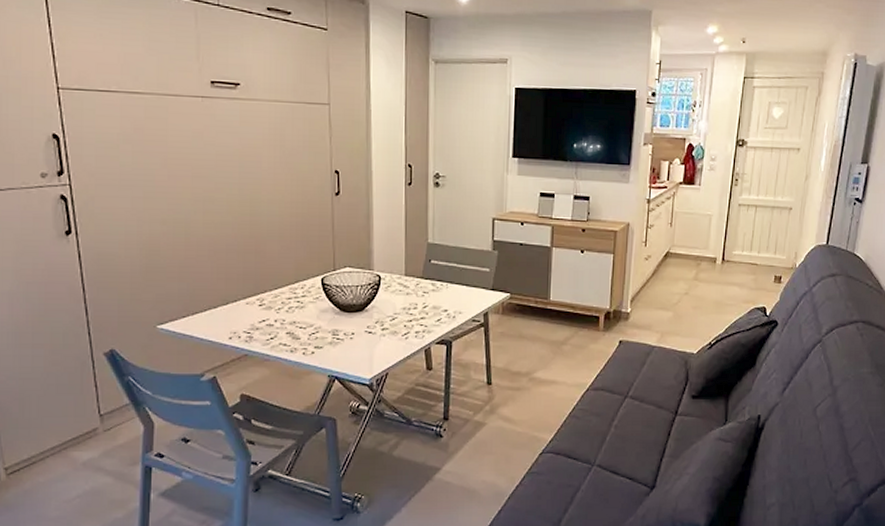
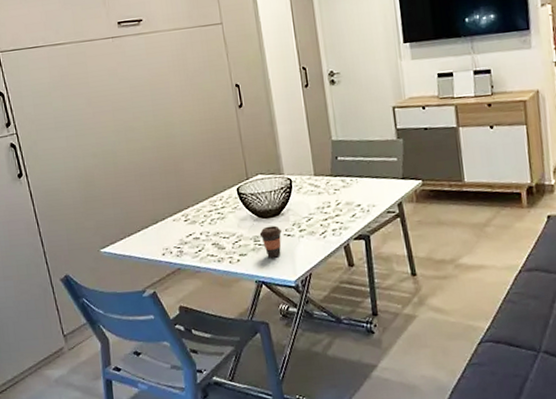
coffee cup: none [339,321,363,354] -> present [259,225,282,258]

